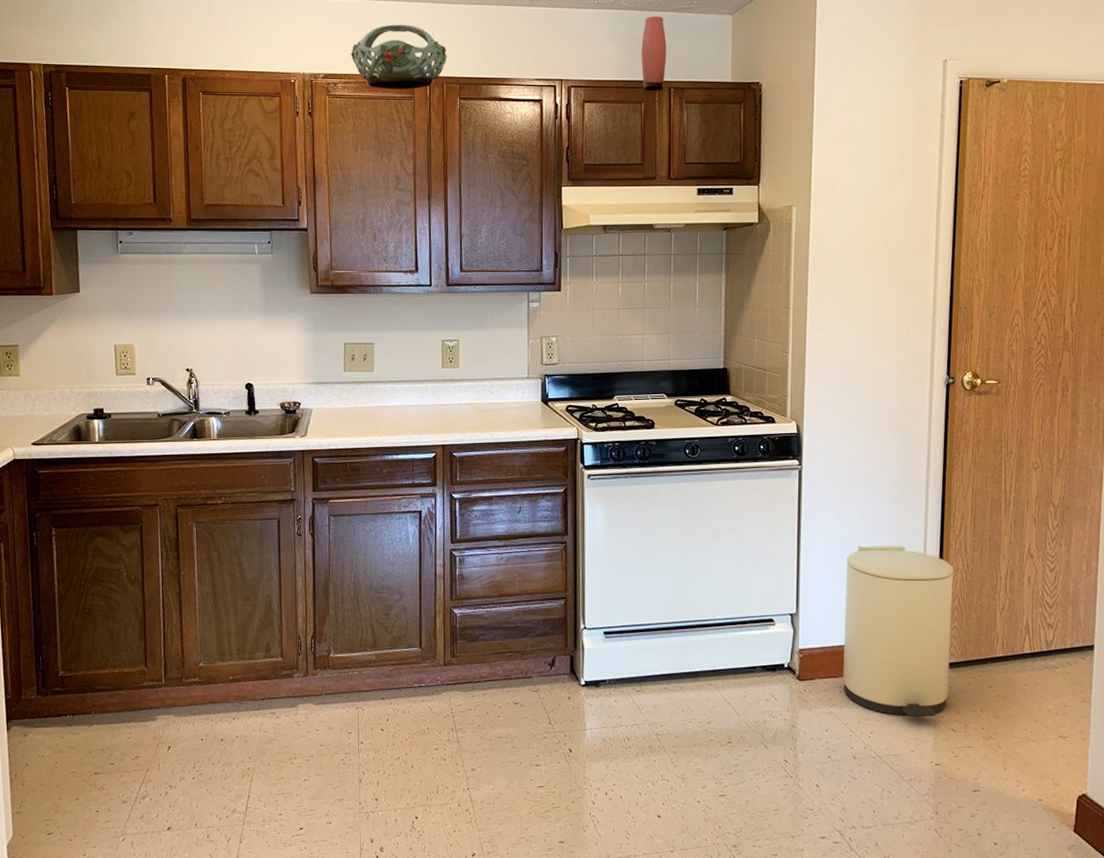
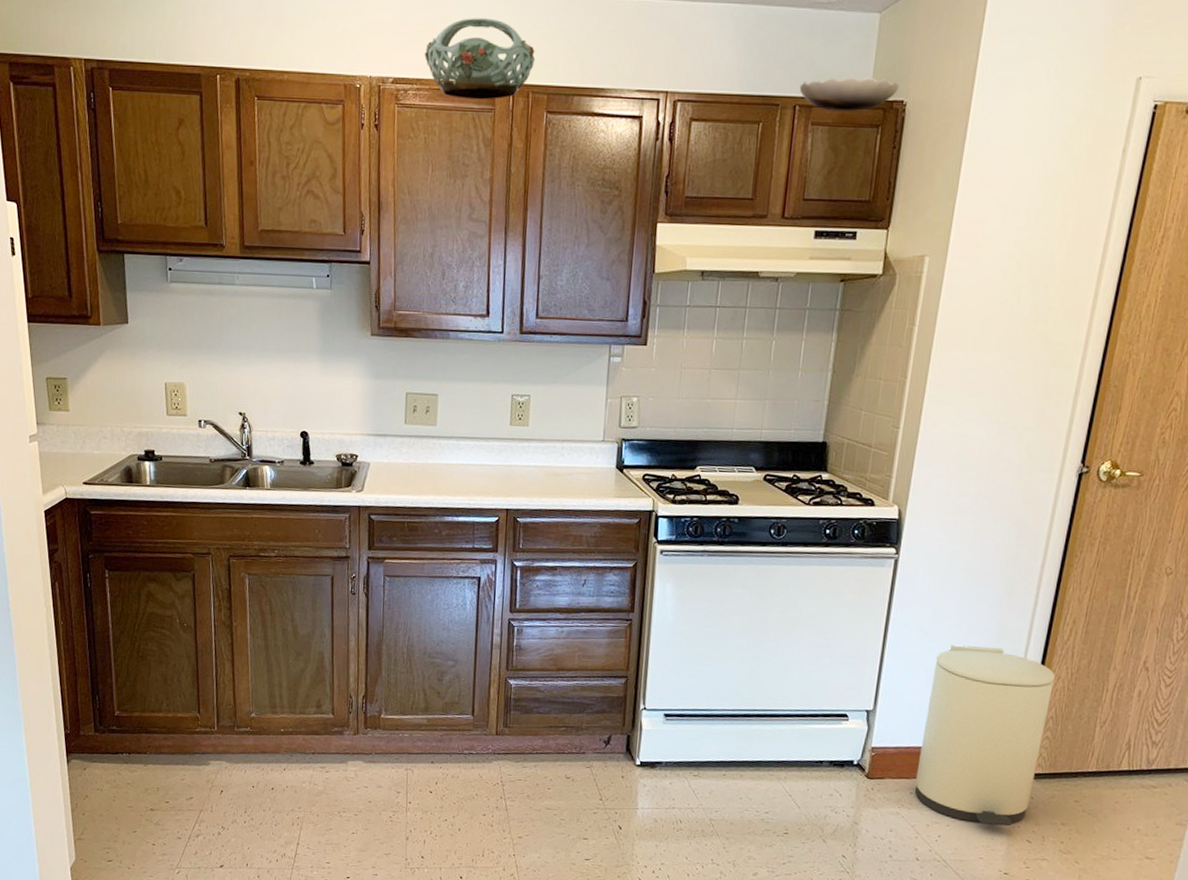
vase: present [641,16,667,91] -> none [762,12,797,109]
decorative bowl: none [672,64,755,92] -> present [799,76,900,112]

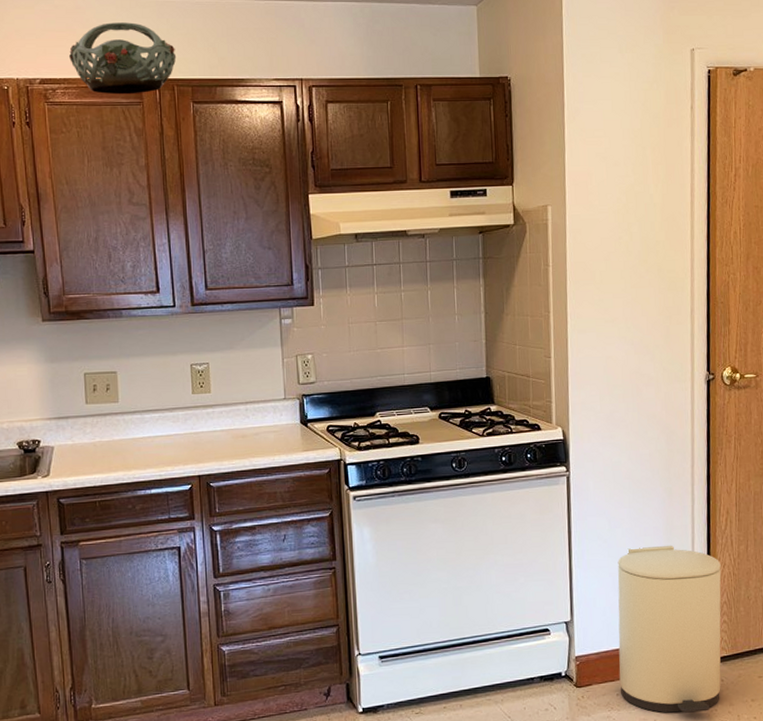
decorative bowl: present [799,76,900,112] -> none [418,58,503,88]

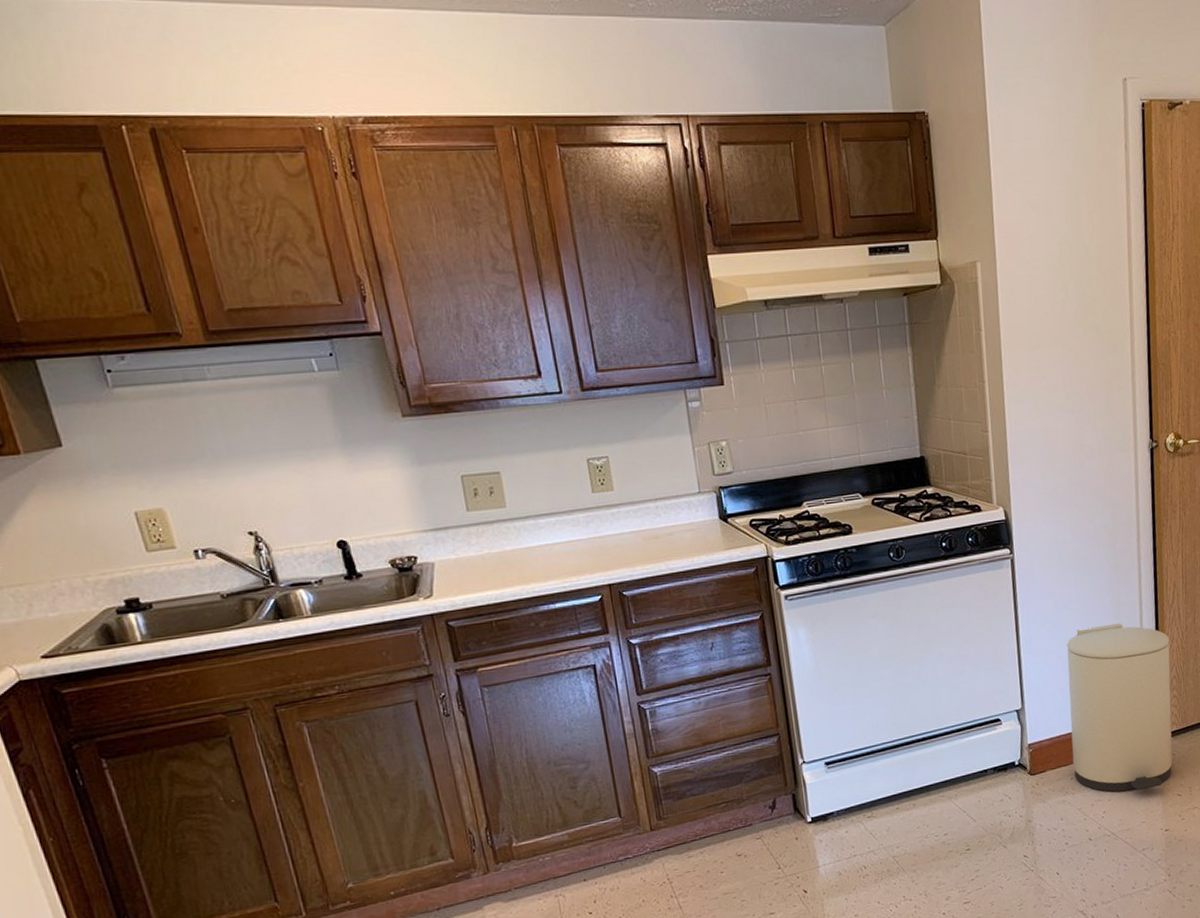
decorative basket: present [68,22,177,95] -> none [396,44,533,137]

